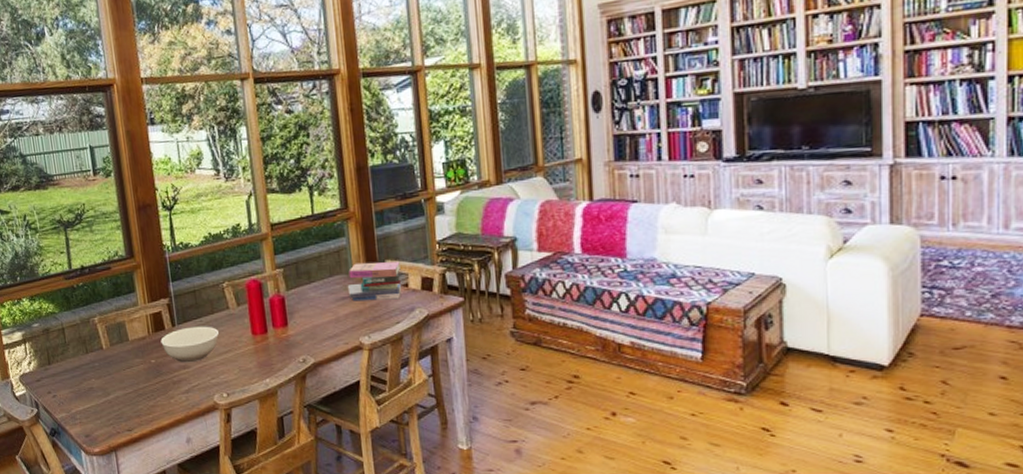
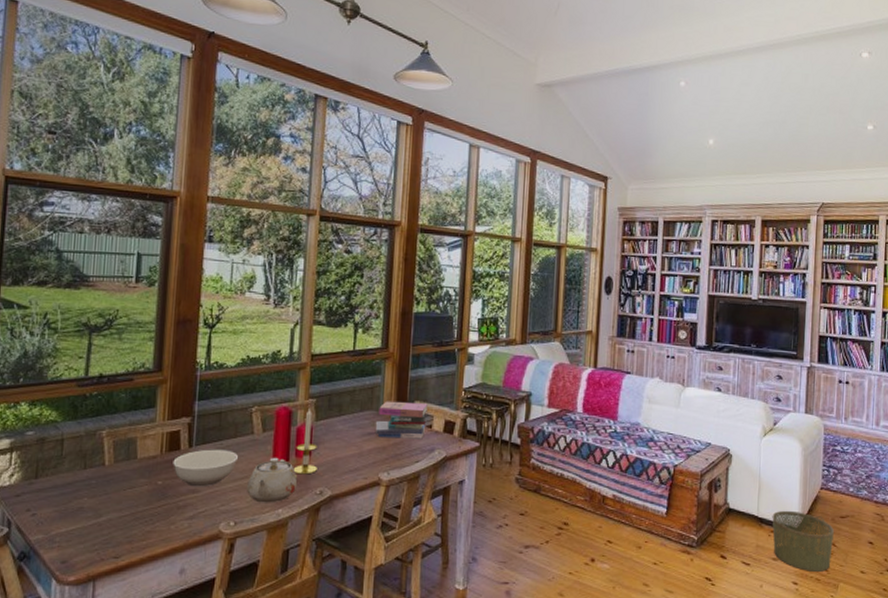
teapot: none [231,329,280,374] -> present [246,457,298,503]
candle: none [272,278,297,344] -> present [293,407,317,475]
basket: none [849,345,946,416] -> present [772,510,835,572]

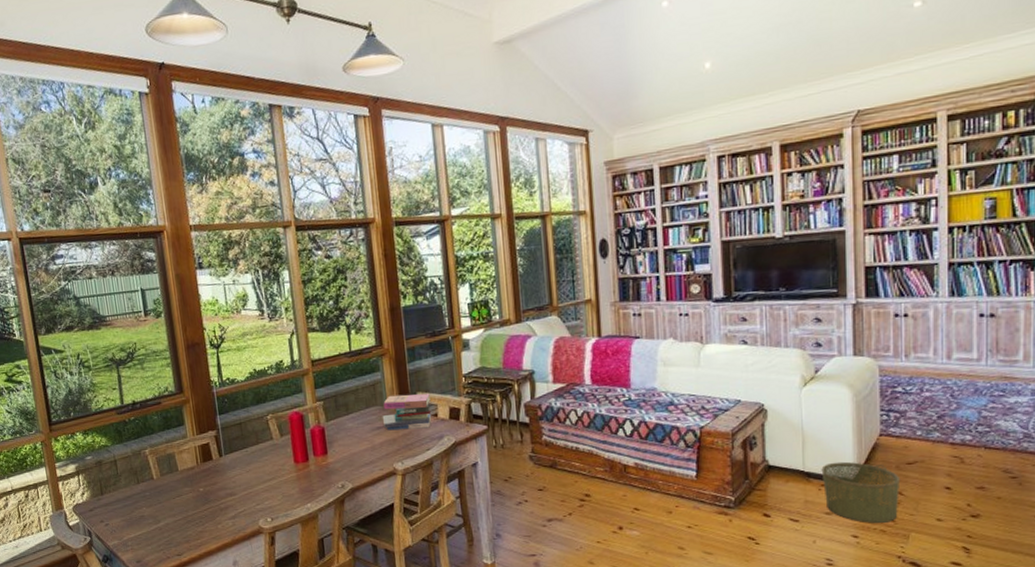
bowl: present [173,449,239,487] -> none [208,455,264,491]
teapot: present [246,457,298,503] -> none [275,458,321,500]
candle: present [293,407,317,475] -> none [312,410,336,472]

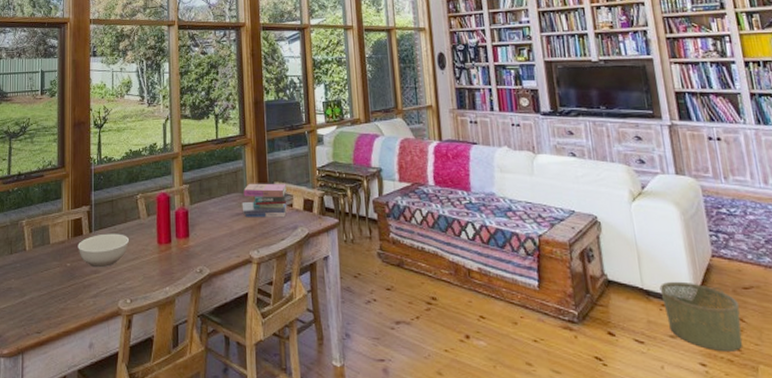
bowl: none [208,455,264,491] -> present [78,233,130,268]

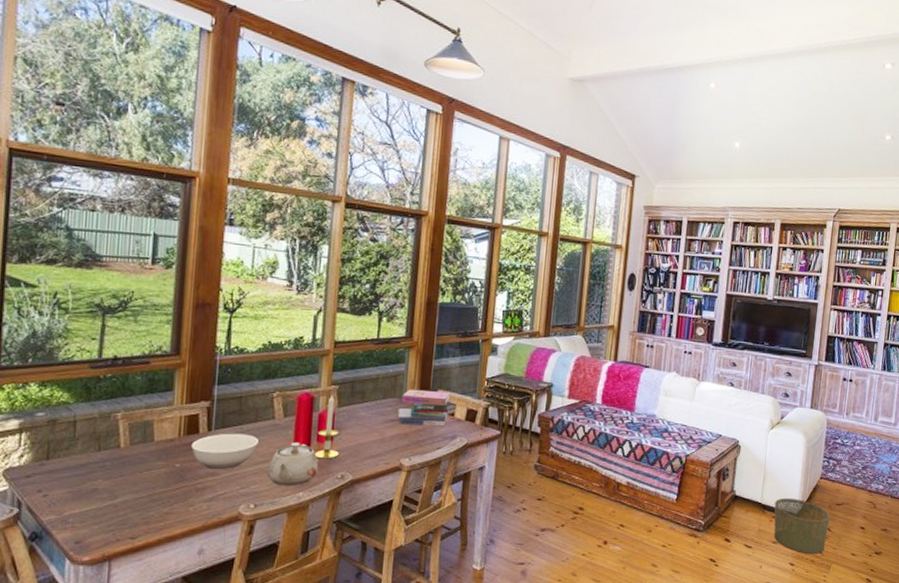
teapot: none [137,239,180,282] -> present [266,441,319,487]
candle: none [175,192,196,254] -> present [314,394,339,459]

